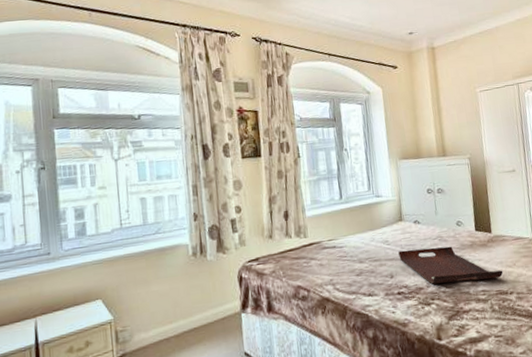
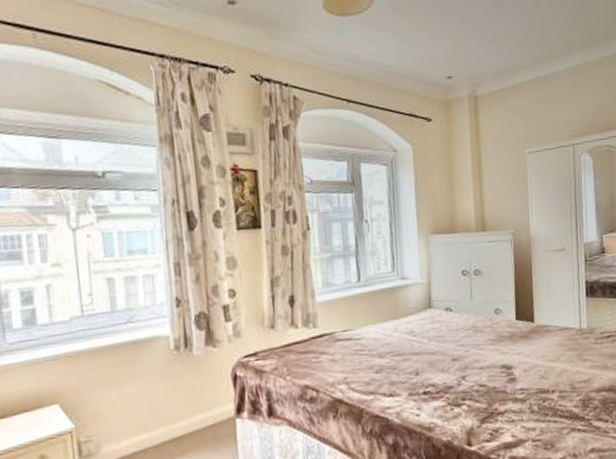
serving tray: present [398,246,503,285] -> none [426,338,545,383]

